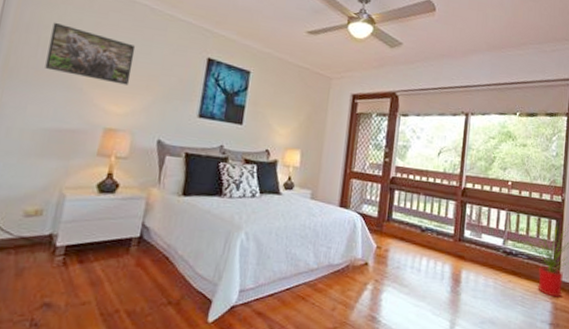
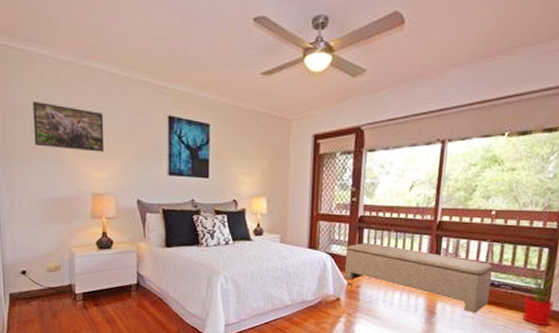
bench: none [373,204,511,282] -> present [344,243,493,313]

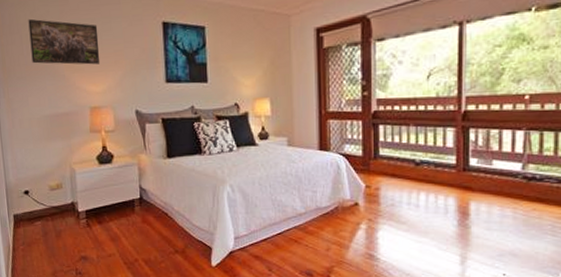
bench: present [344,243,493,313] -> none [360,140,533,212]

